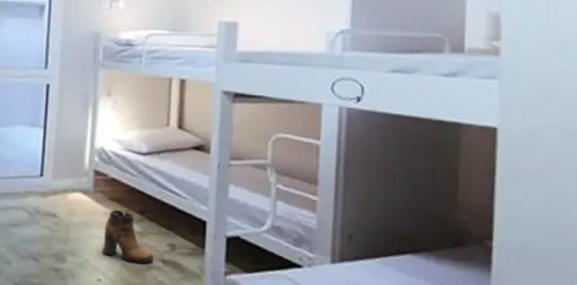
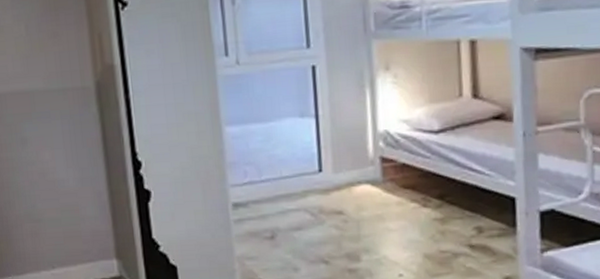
boot: present [102,209,155,265] -> none [400,197,461,253]

